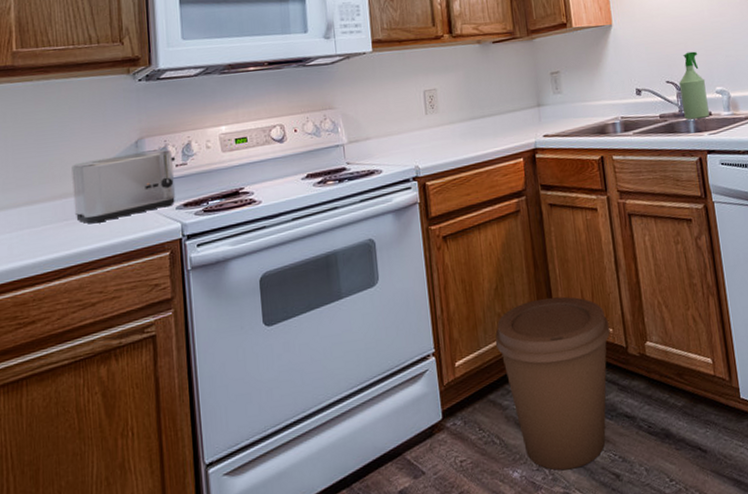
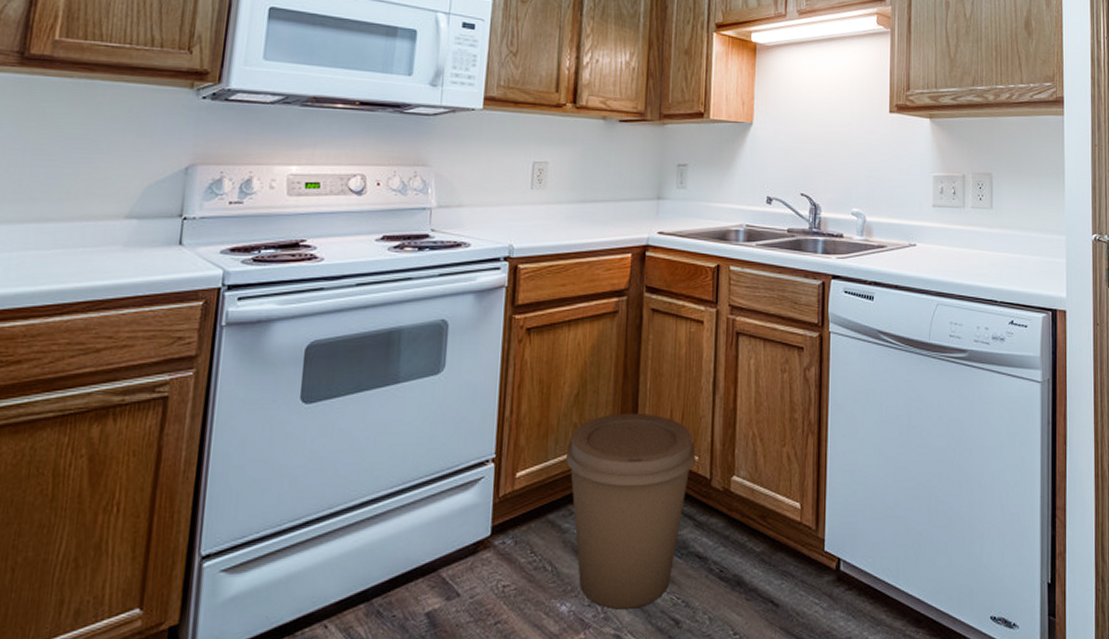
toaster: present [72,149,176,223] -> none [95,180,230,256]
spray bottle: present [678,51,709,120] -> none [813,165,842,239]

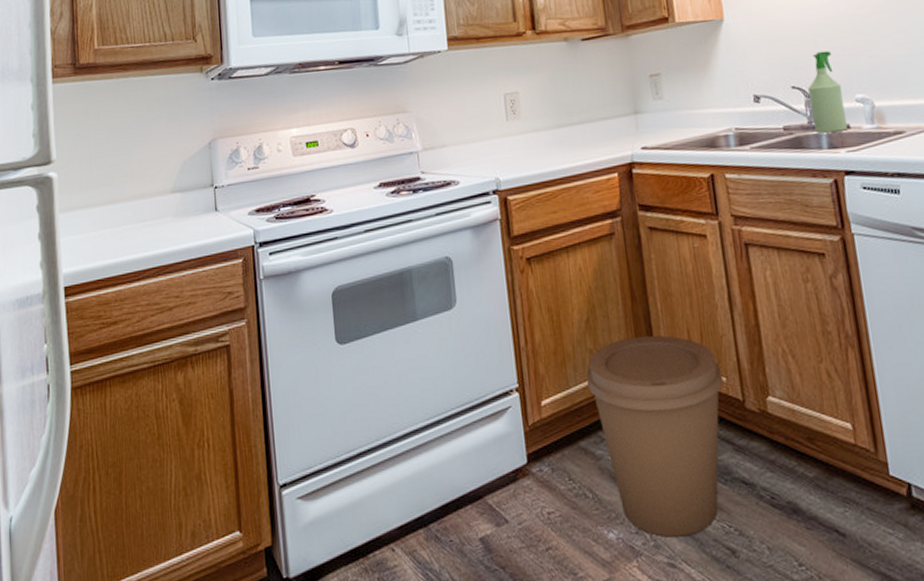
spray bottle: none [813,165,842,239] -> present [807,50,847,133]

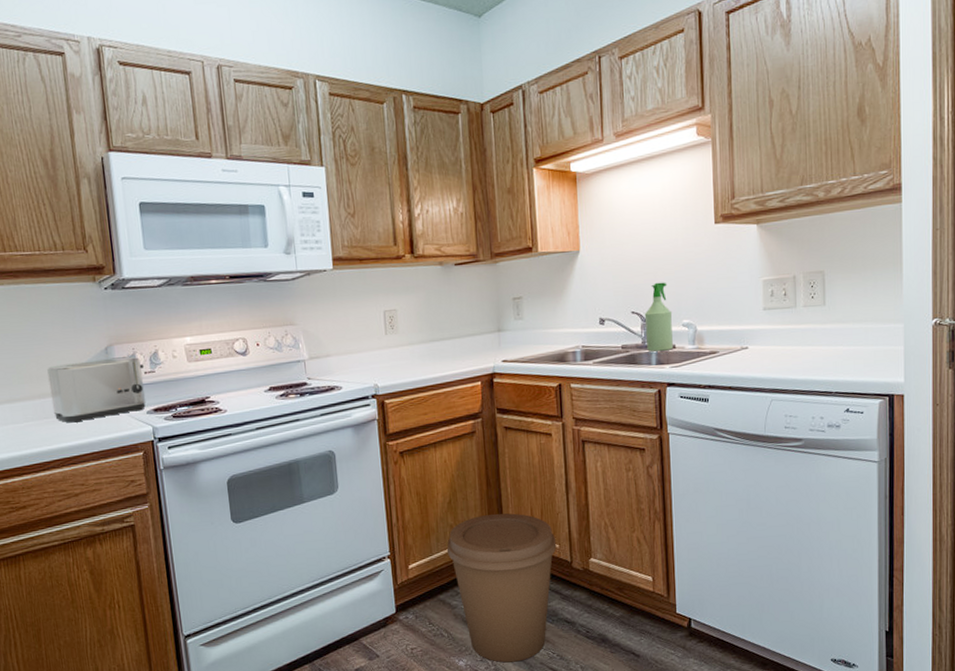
toaster: none [149,151,248,226] -> present [47,356,146,423]

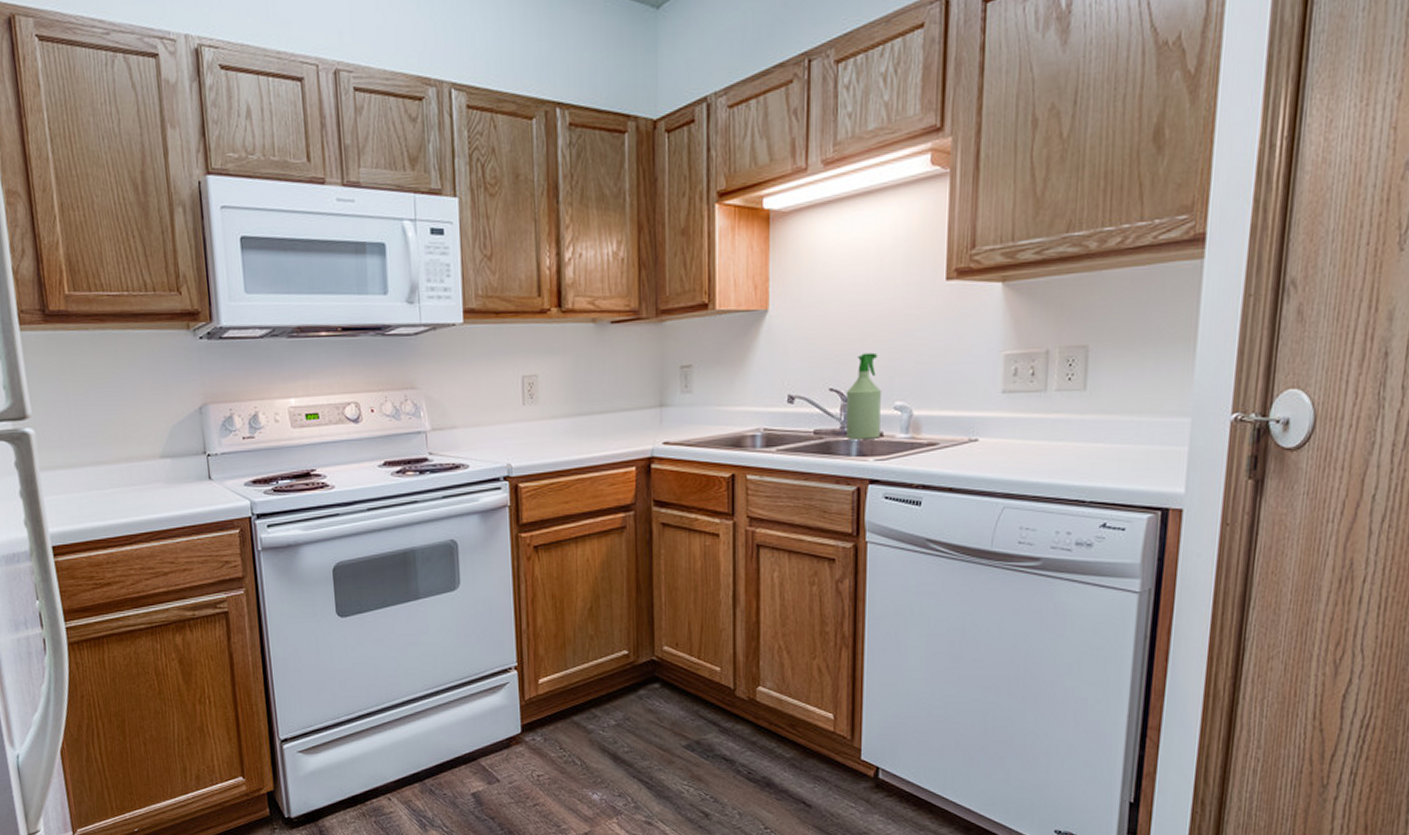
toaster: present [47,356,146,423] -> none [135,418,244,492]
coffee cup: present [446,513,557,663] -> none [584,625,718,801]

